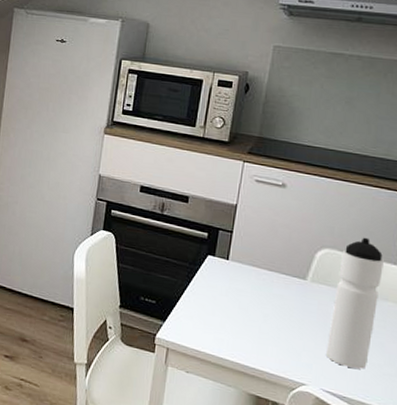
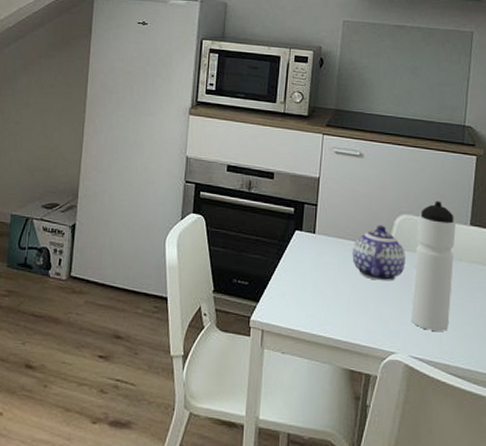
teapot: none [266,256,325,314] -> present [352,225,405,282]

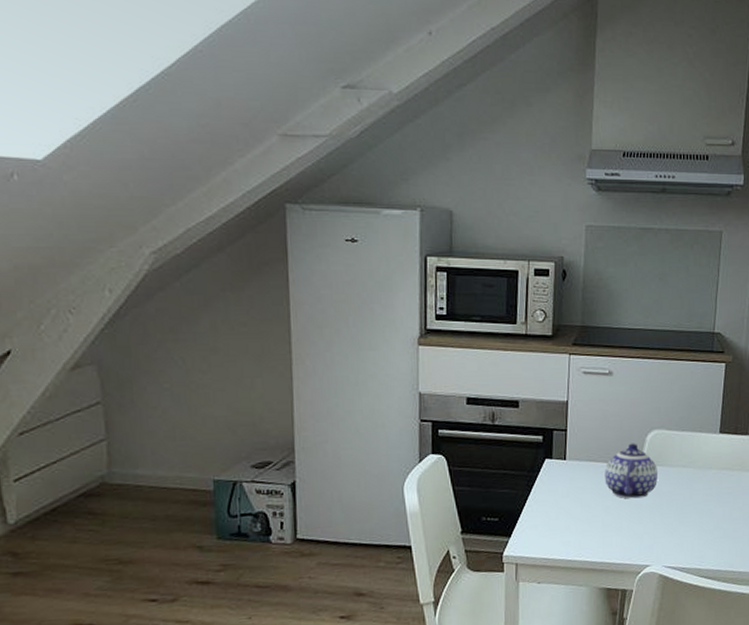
water bottle: present [411,200,456,331] -> none [664,412,706,540]

